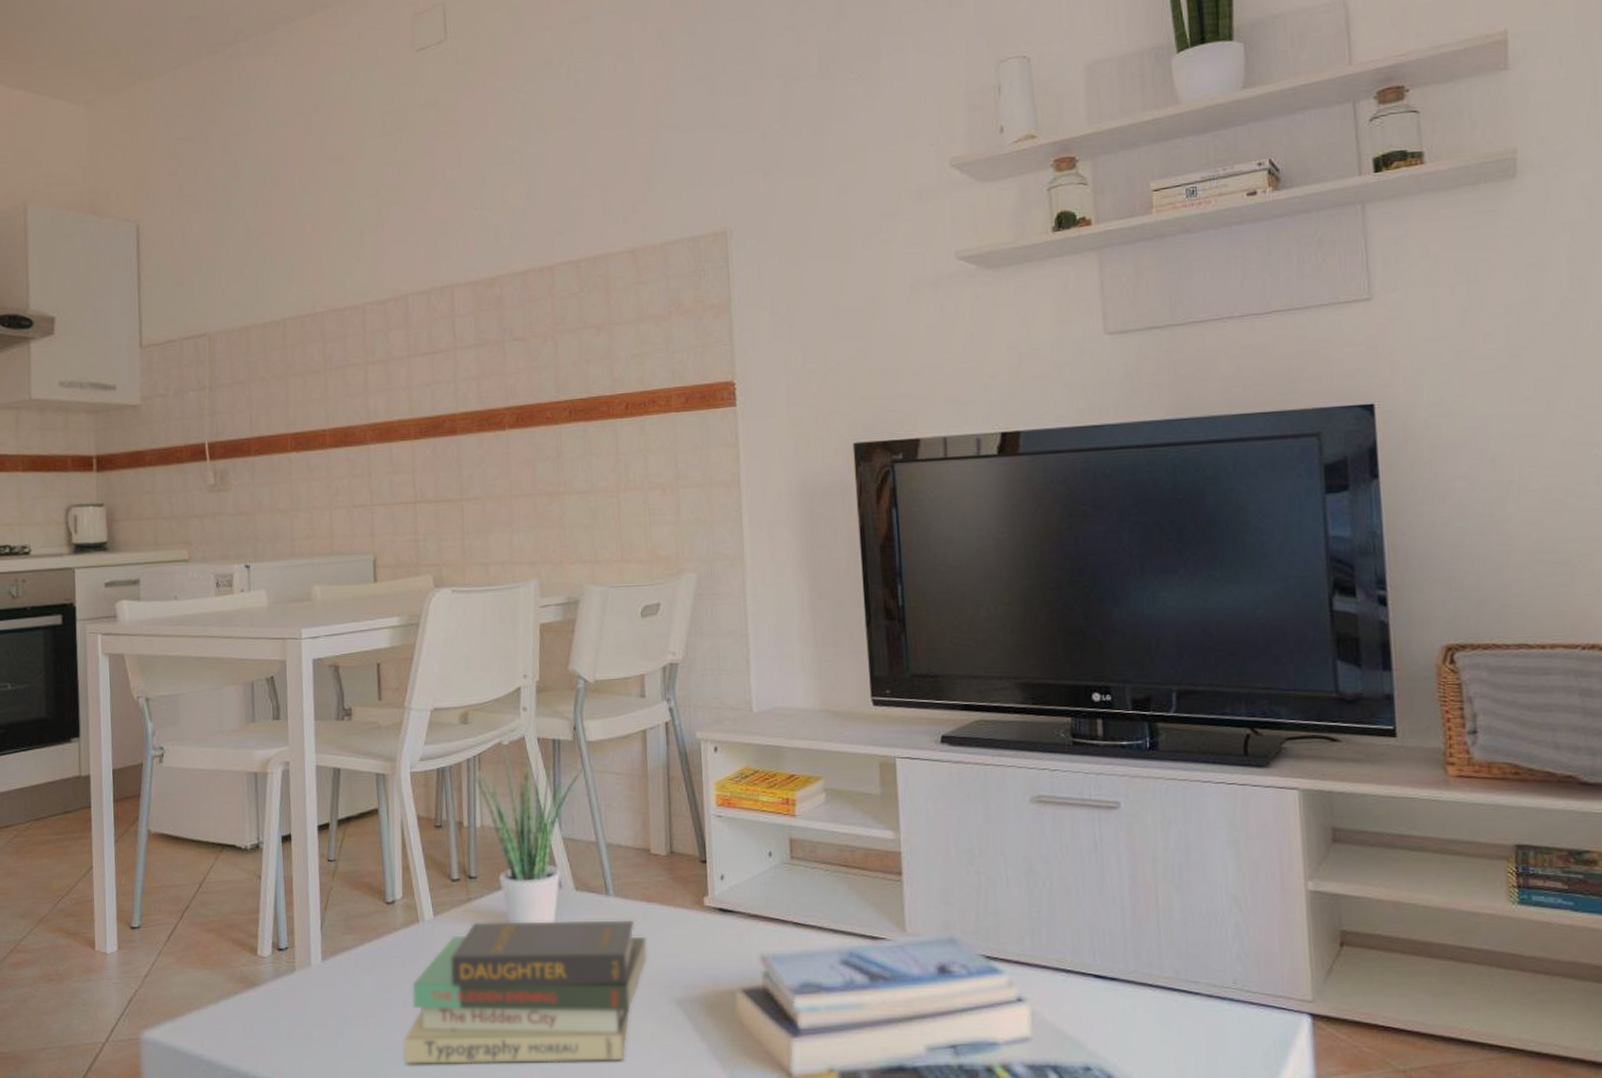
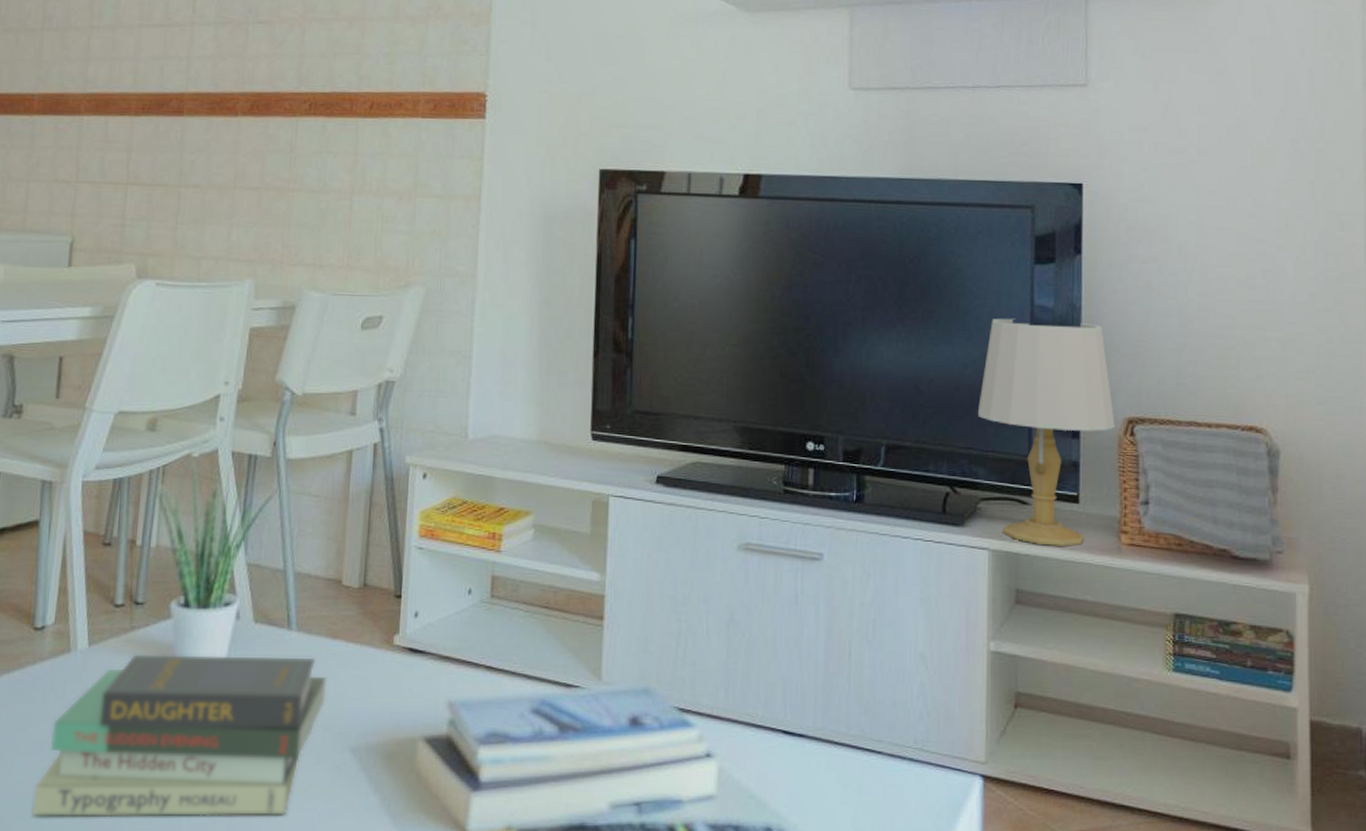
table lamp: none [1274,550,1432,782] -> present [977,318,1115,546]

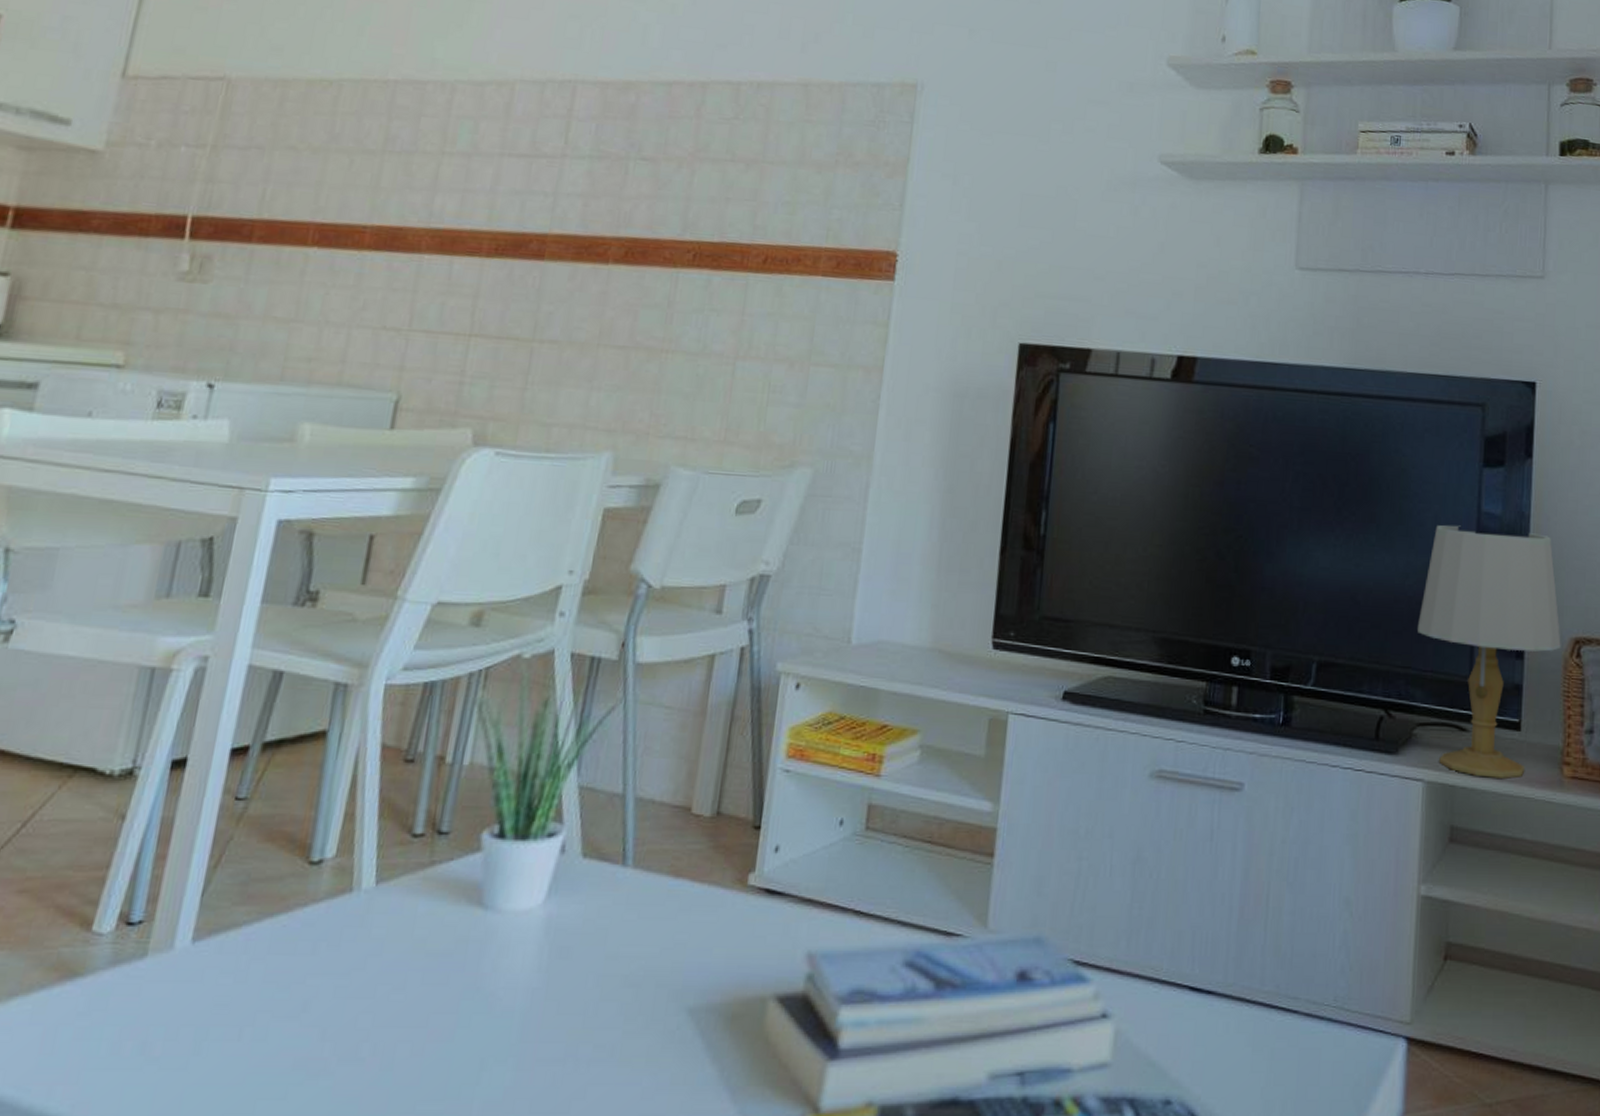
books: present [32,654,327,817] -> none [286,895,665,1095]

